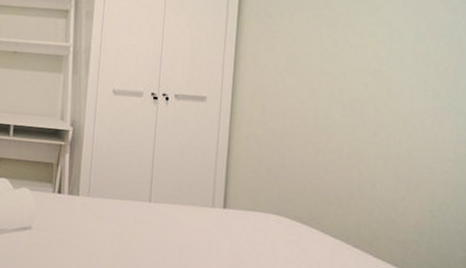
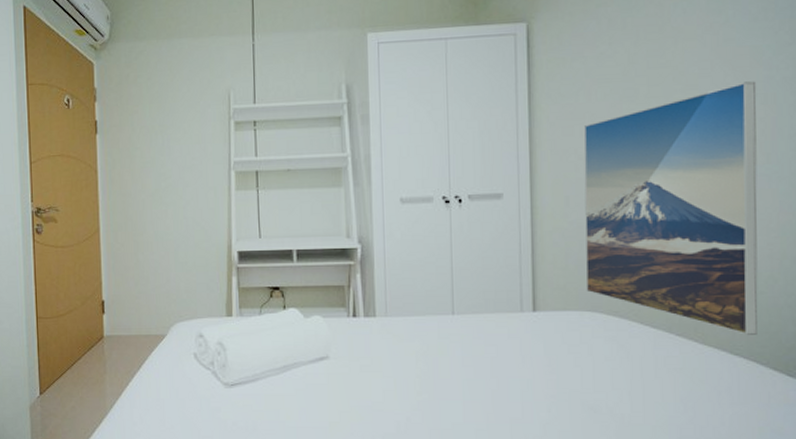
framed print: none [273,23,444,255] -> present [583,81,758,335]

